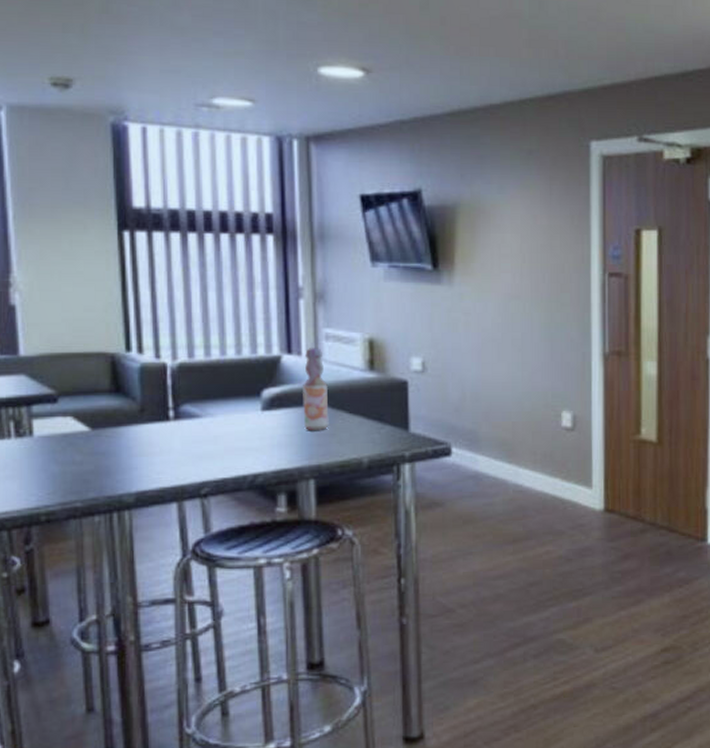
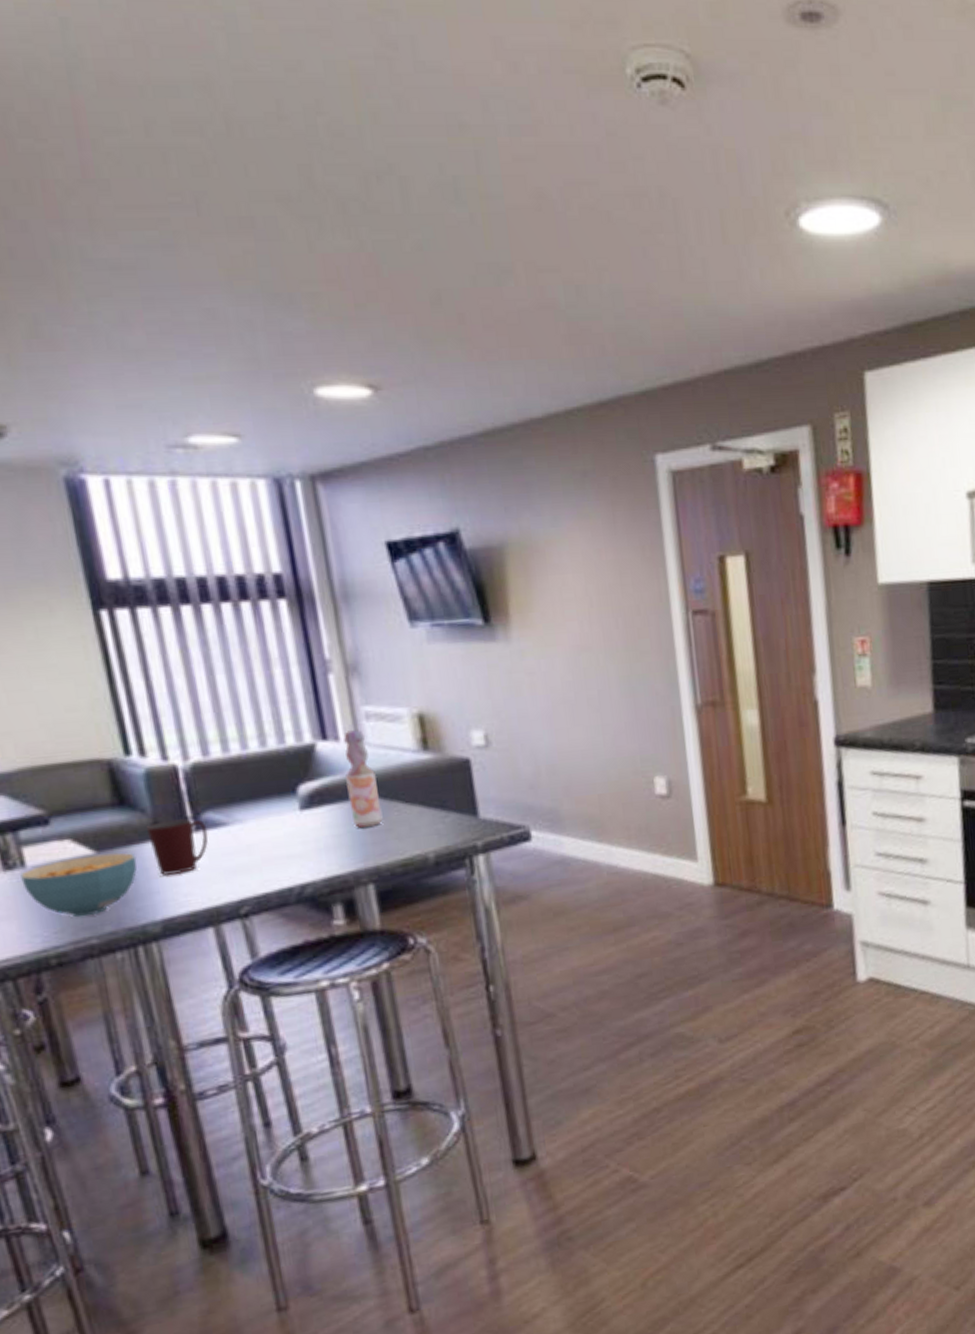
cereal bowl: none [28,431,123,483] -> present [20,852,137,918]
mug: none [135,409,184,456] -> present [147,819,209,876]

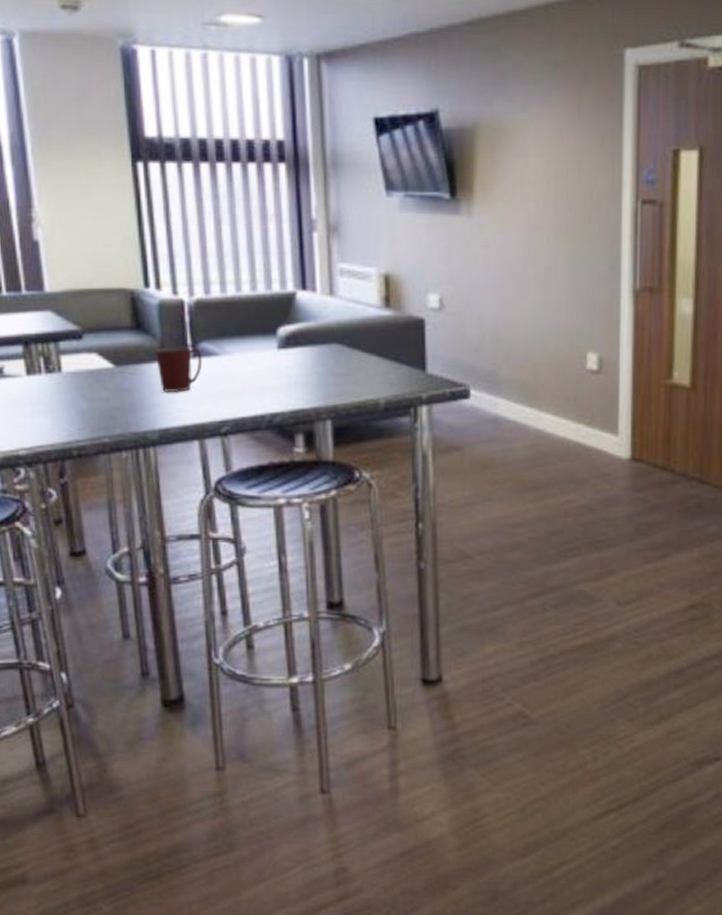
cereal bowl: present [20,852,137,918] -> none [57,369,145,419]
bottle: present [343,729,383,828] -> none [318,282,345,370]

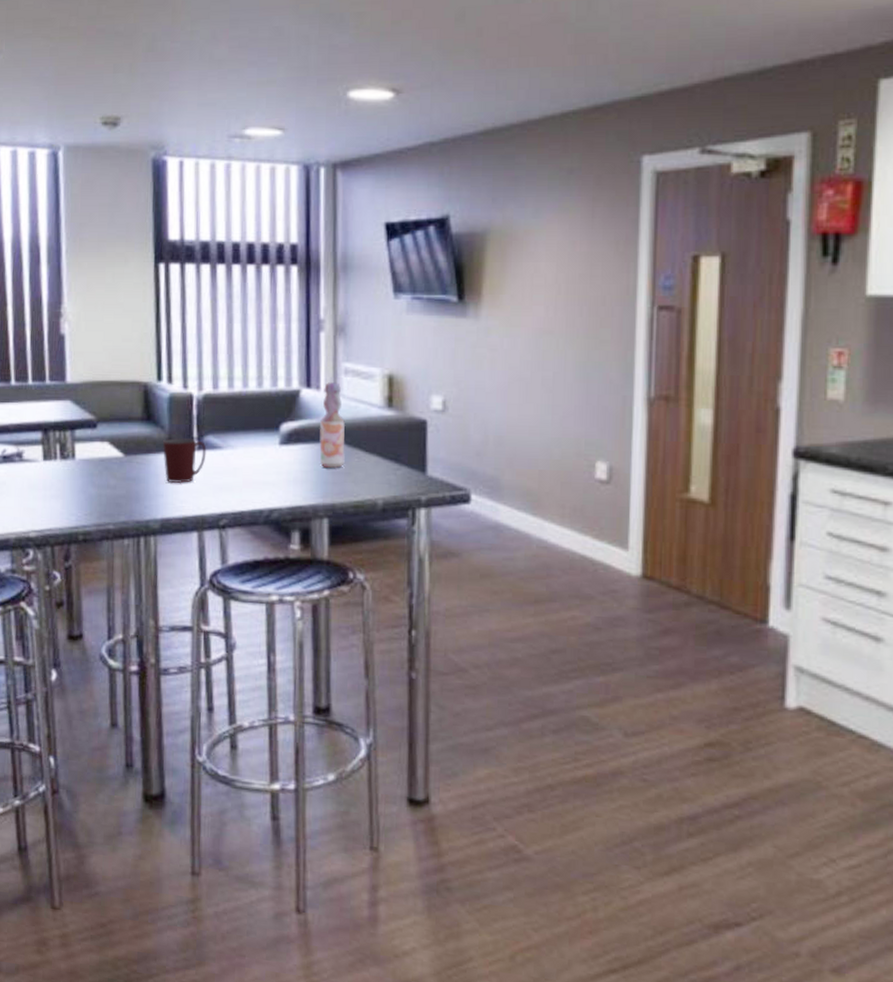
bottle: none [318,282,345,370] -> present [319,381,346,468]

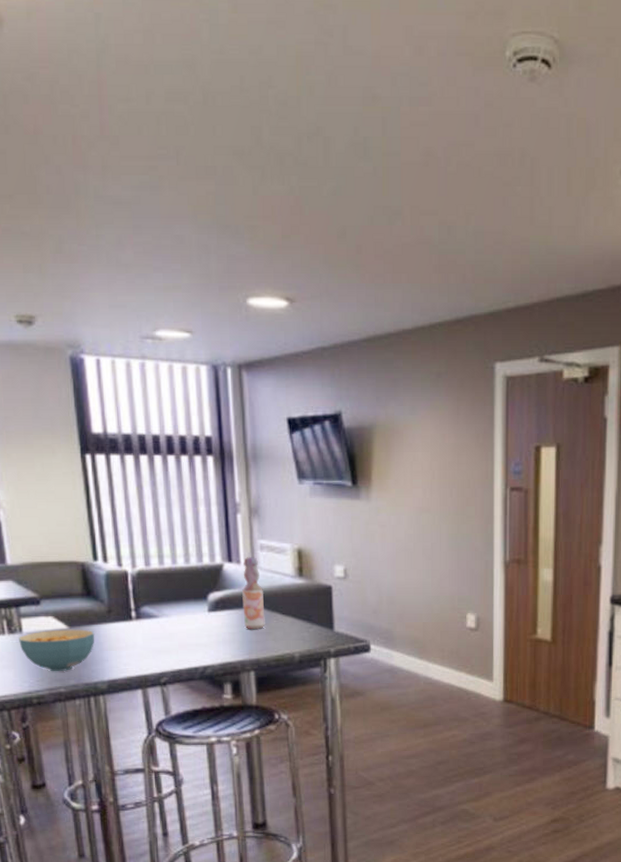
cereal bowl: none [70,457,152,506] -> present [19,629,95,672]
mug: present [163,438,207,484] -> none [104,610,144,650]

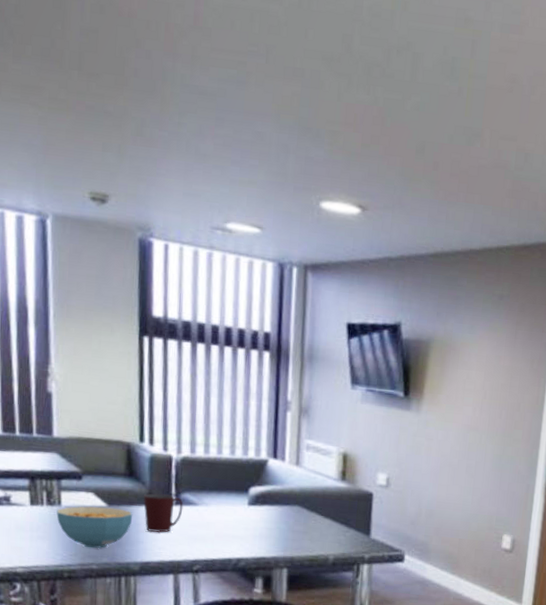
mug: none [104,610,144,650] -> present [144,493,183,533]
bottle: present [242,556,265,629] -> none [282,454,306,528]

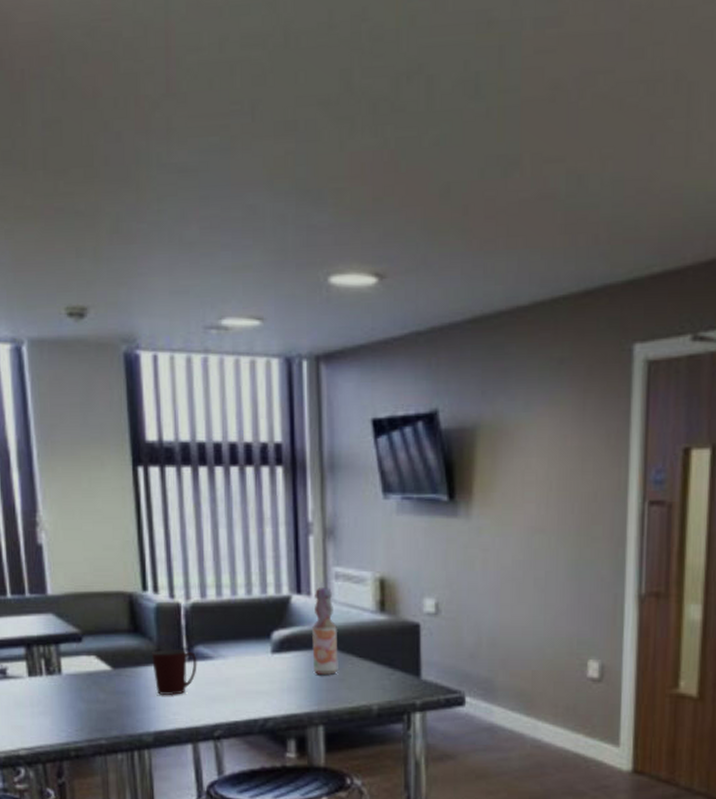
cereal bowl: present [56,506,133,549] -> none [57,671,141,721]
bottle: none [282,454,306,528] -> present [312,586,338,675]

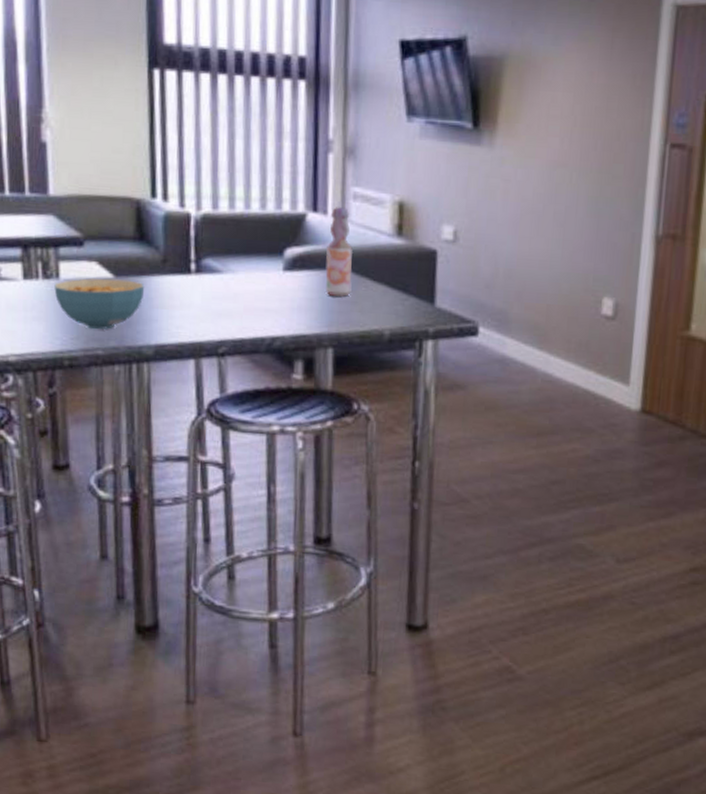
cereal bowl: none [57,671,141,721] -> present [54,278,145,330]
mug: present [152,649,197,696] -> none [157,260,205,308]

